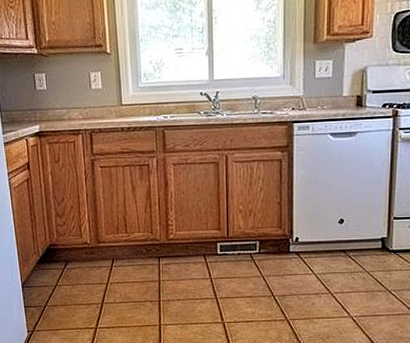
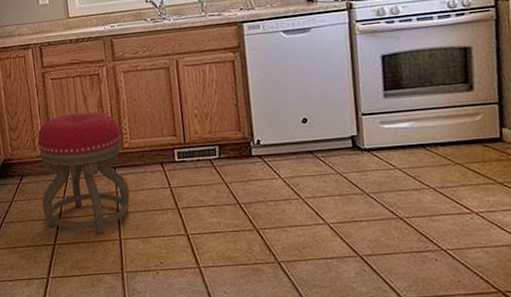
stool: none [84,202,172,319] -> present [37,112,130,234]

